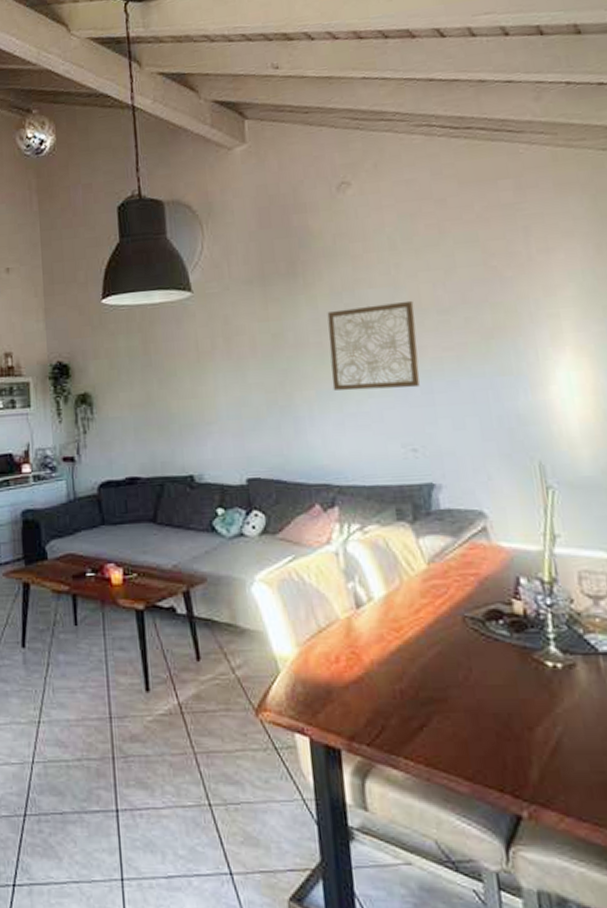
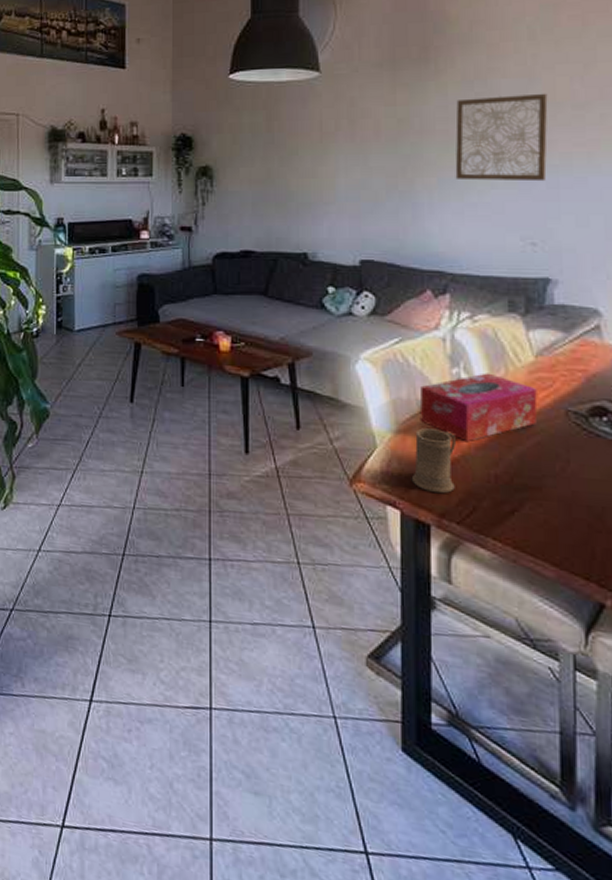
mug: none [317,647,362,716] -> present [411,428,456,494]
tissue box: none [318,584,436,659] -> present [419,373,538,442]

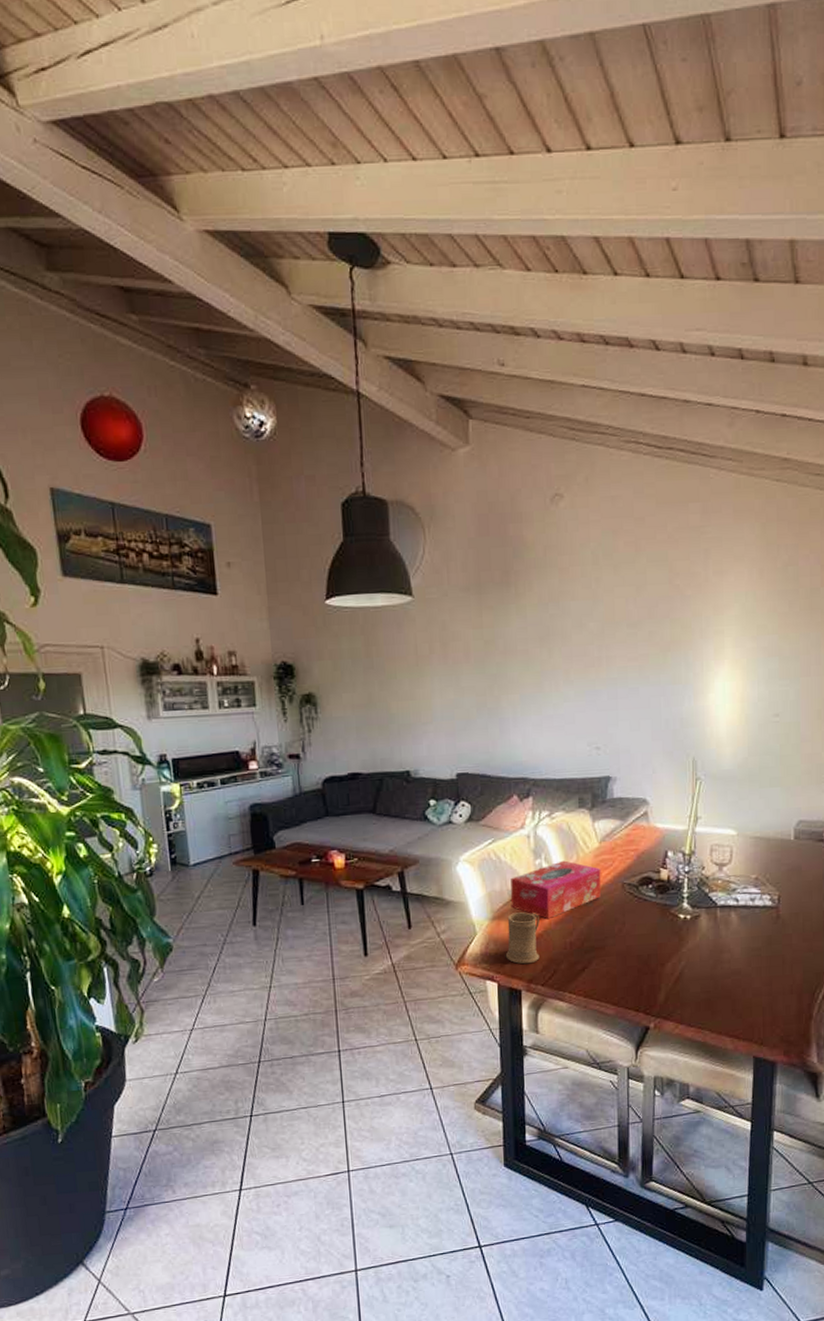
wall art: present [455,93,548,182] -> none [534,613,609,695]

